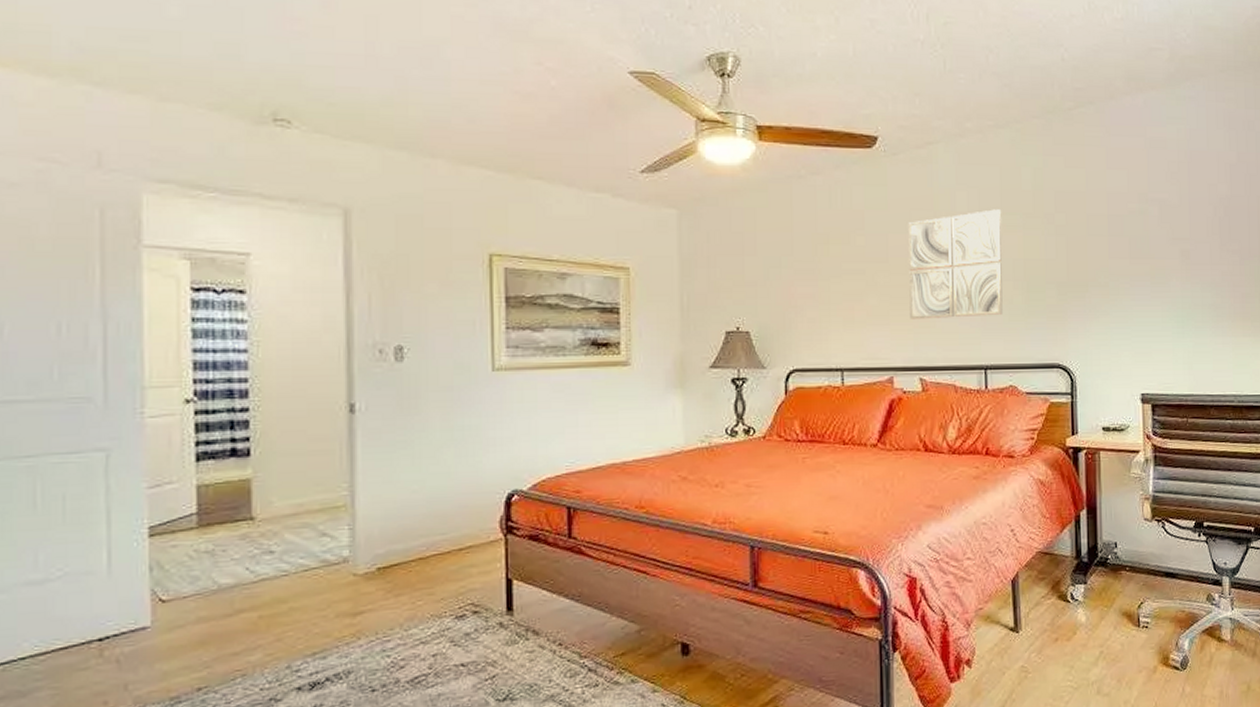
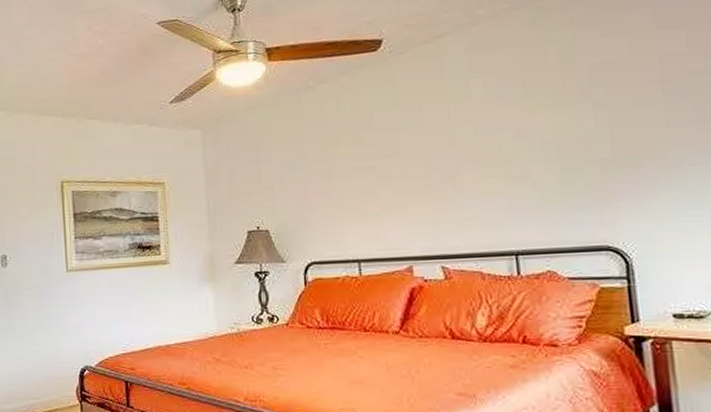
wall art: present [908,209,1003,320] -> none [419,91,533,210]

